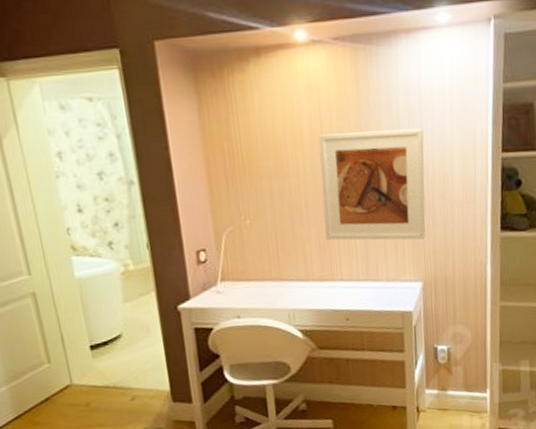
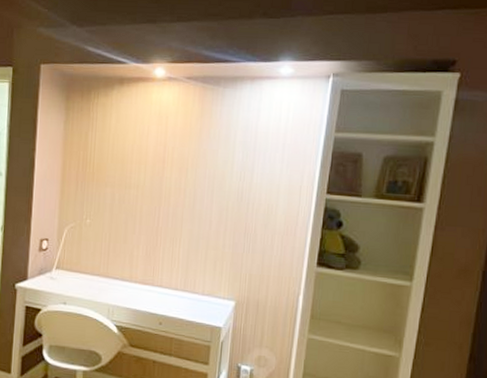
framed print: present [318,128,426,241] -> none [153,156,255,262]

